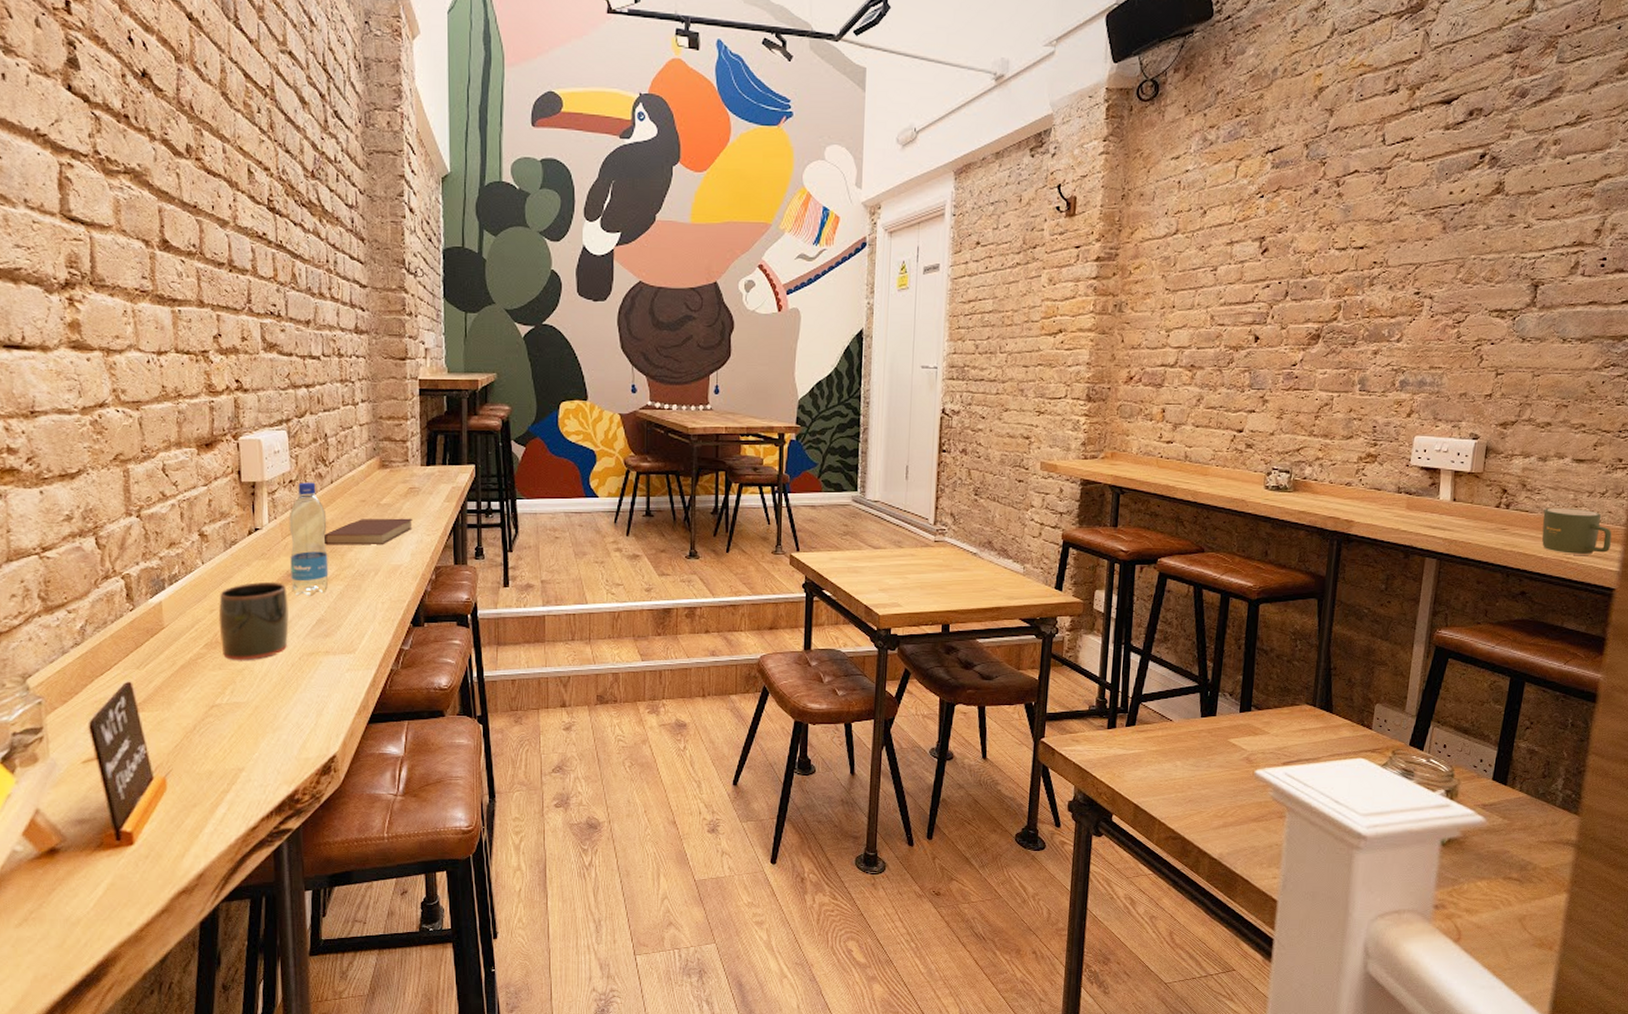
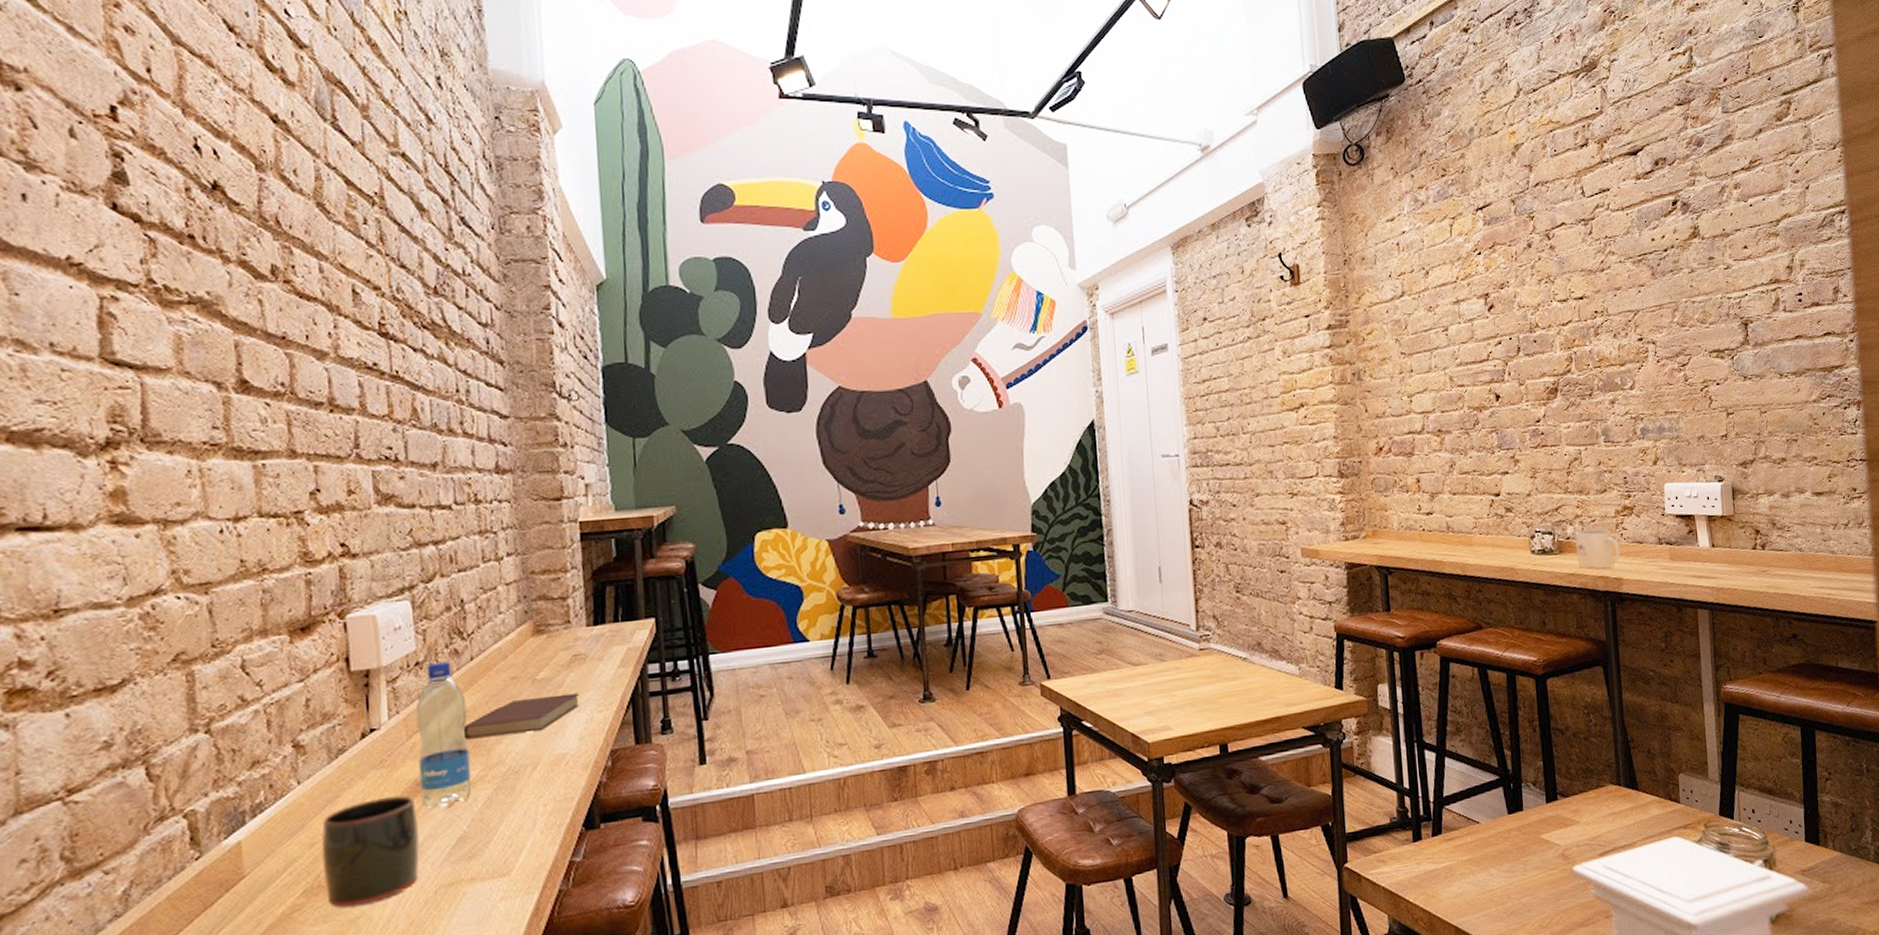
mug: none [1310,472,1357,510] -> present [1575,528,1621,570]
mug: present [1541,507,1612,555] -> none [1797,542,1864,591]

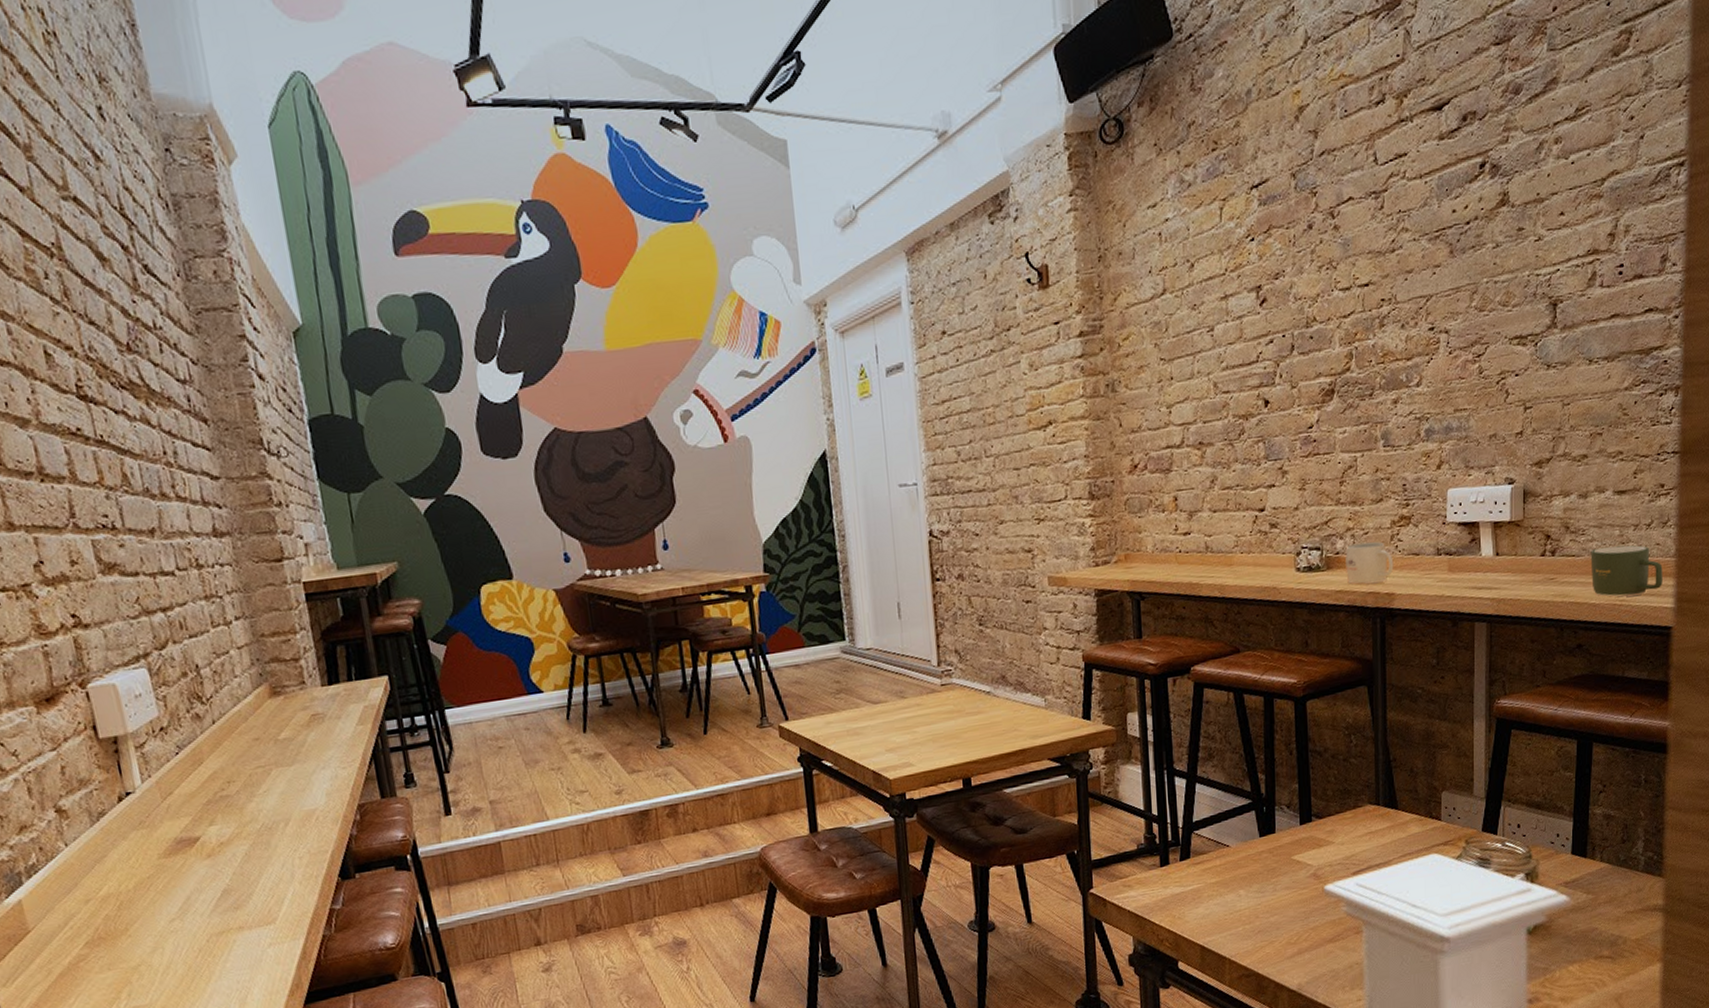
mug: present [321,796,420,907] -> none [93,853,190,956]
bottle: present [415,661,472,810] -> none [166,726,229,866]
book: present [463,692,580,740] -> none [213,751,323,799]
mug: none [1797,542,1864,591] -> present [1590,545,1663,598]

